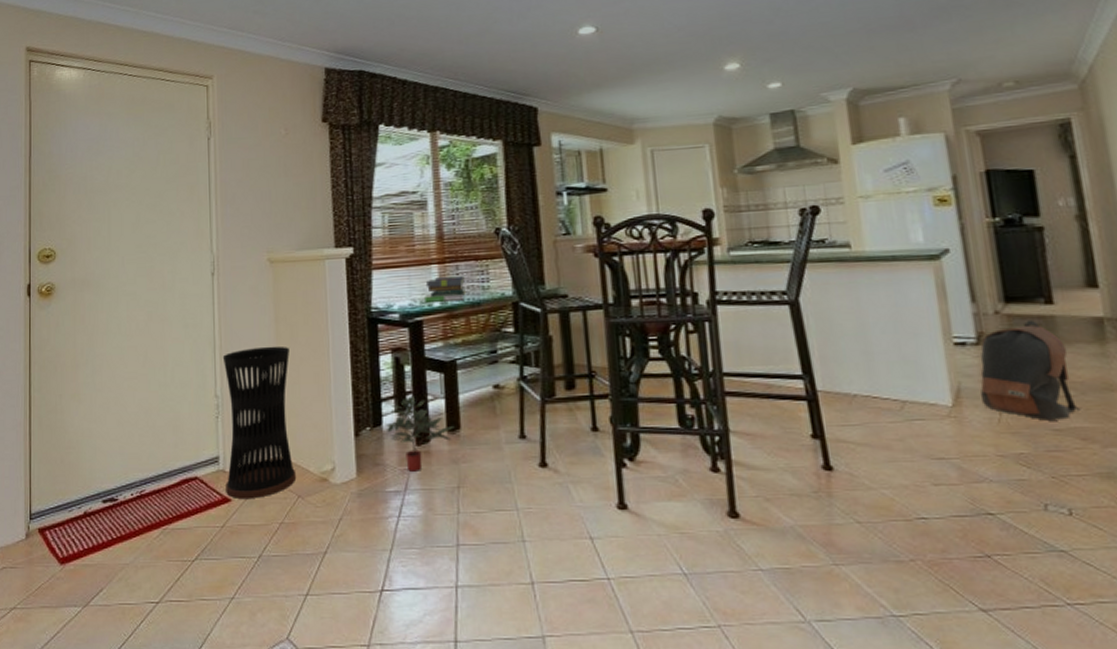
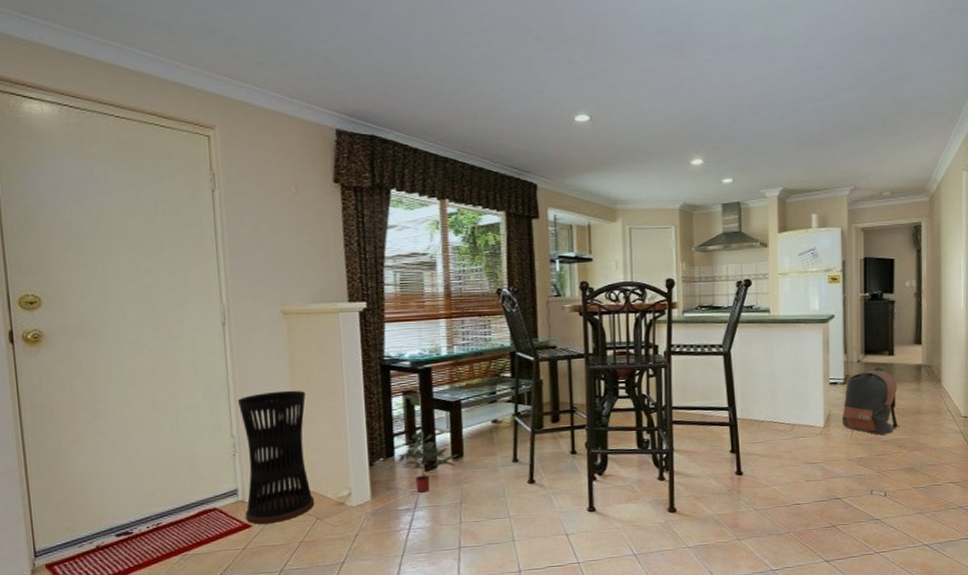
books: present [425,276,467,302] -> none [433,329,471,352]

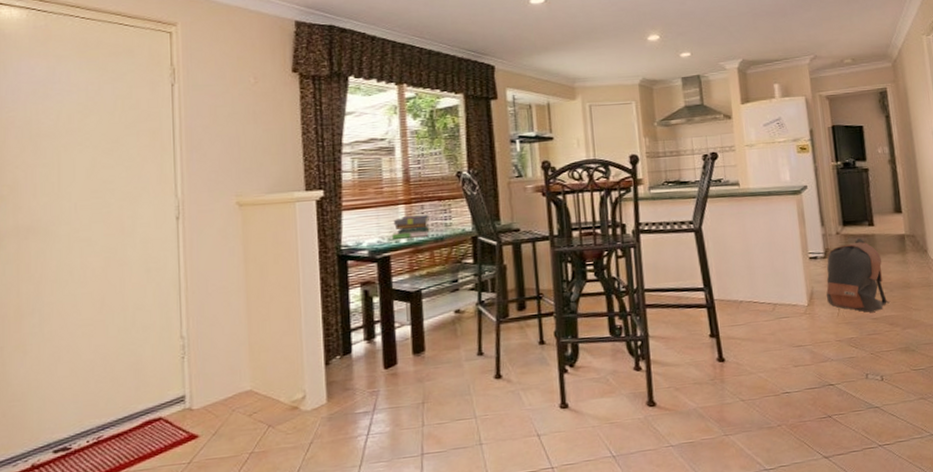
umbrella stand: present [237,390,315,524] -> none [188,285,267,434]
potted plant: present [397,430,459,493] -> none [354,324,420,393]
books: none [433,329,471,352] -> present [392,215,431,239]

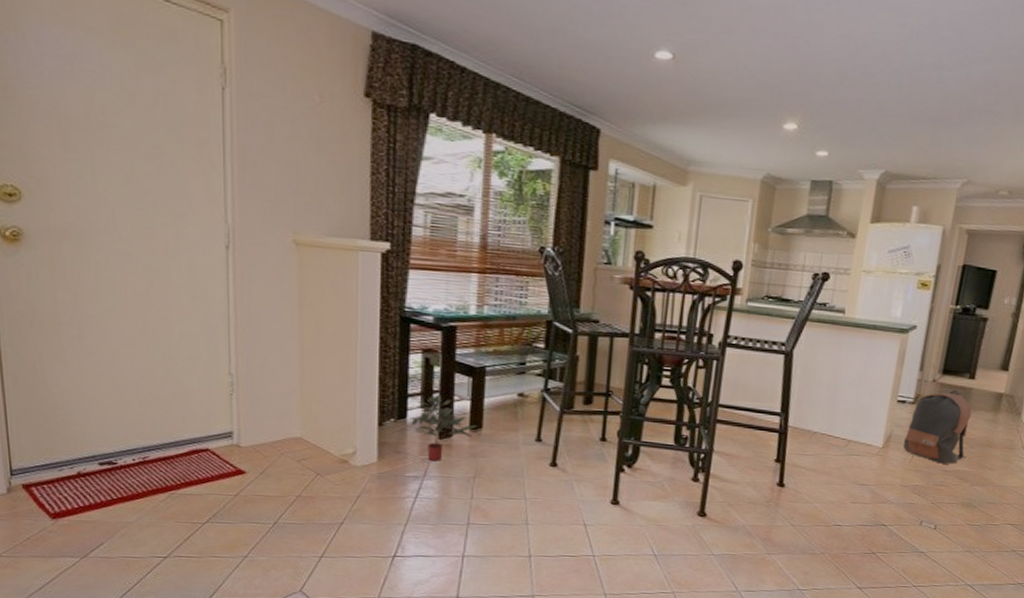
potted plant: none [354,324,420,393] -> present [410,394,477,461]
books: present [392,215,431,239] -> none [461,287,504,312]

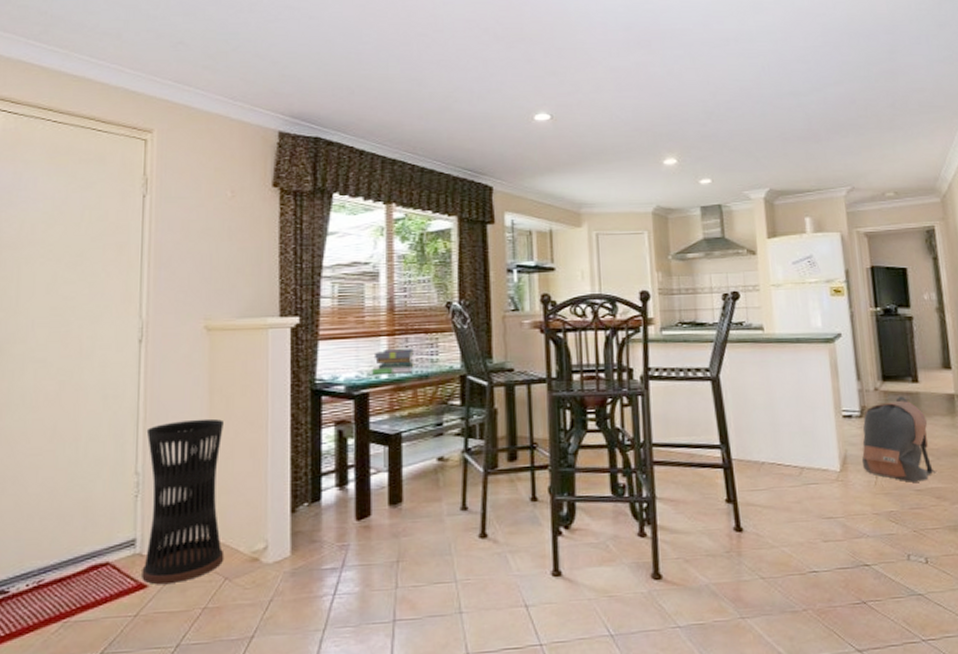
umbrella stand: none [238,330,316,473] -> present [142,418,224,584]
potted plant: present [410,394,477,461] -> none [324,469,397,548]
books: none [461,287,504,312] -> present [372,349,416,374]

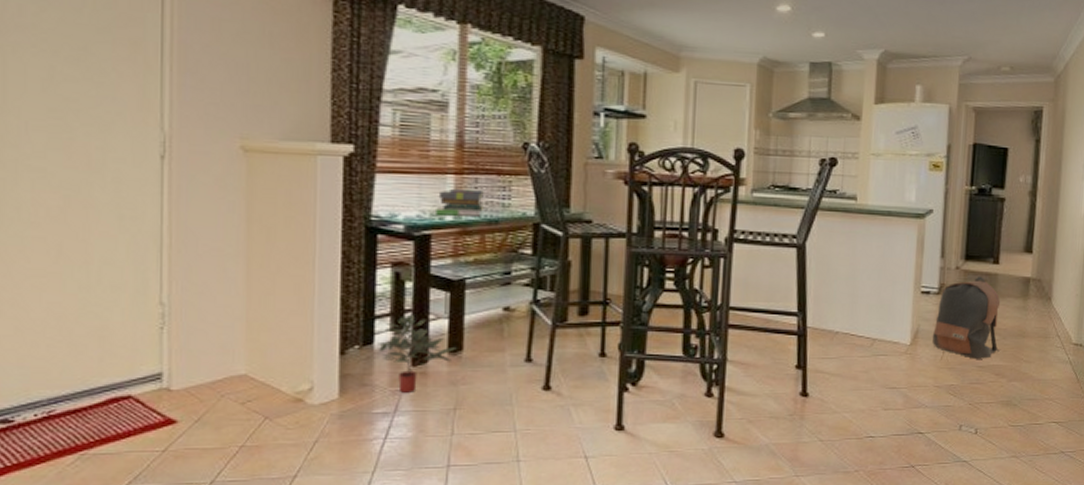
umbrella stand: present [142,418,224,584] -> none [170,249,264,420]
potted plant: none [324,469,397,548] -> present [377,314,457,393]

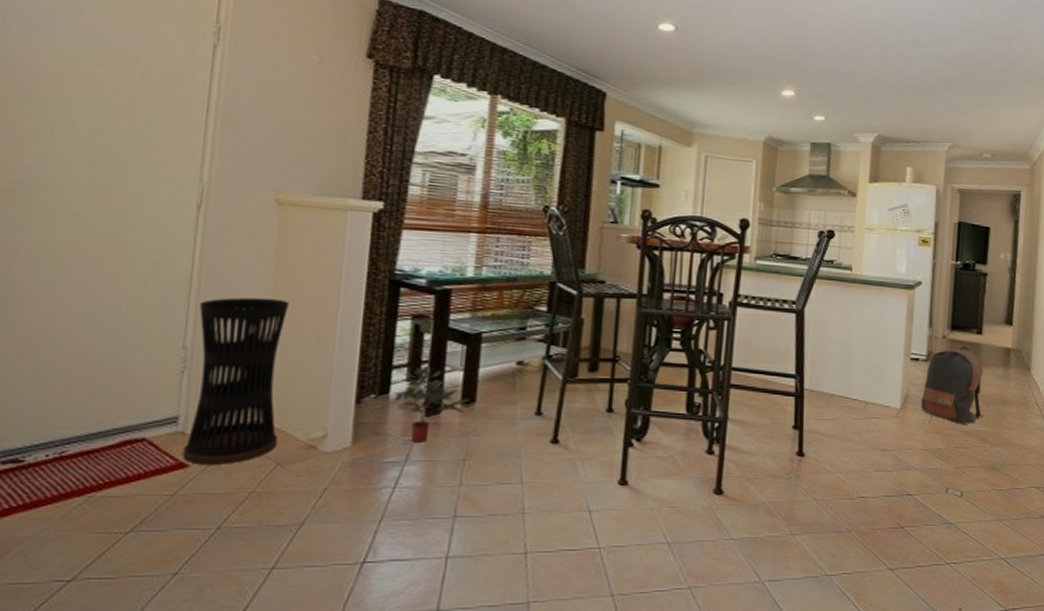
umbrella stand: none [170,249,264,420] -> present [182,297,289,464]
books: present [436,189,485,216] -> none [457,247,505,274]

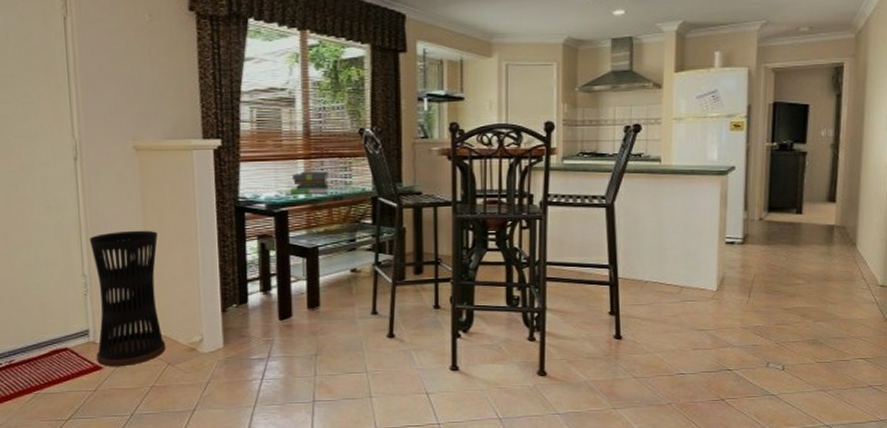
potted plant: present [393,365,470,443] -> none [250,277,315,342]
books: none [457,247,505,274] -> present [290,172,330,194]
backpack: present [920,346,984,424] -> none [737,227,805,302]

